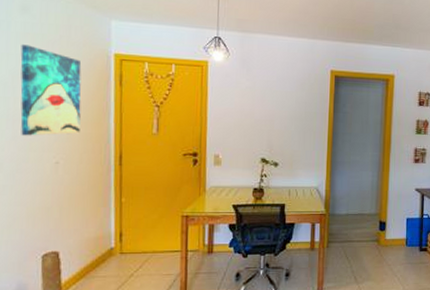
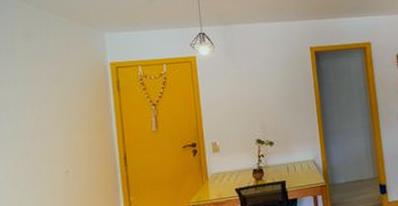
wall art: present [20,44,82,136] -> none [26,66,86,151]

